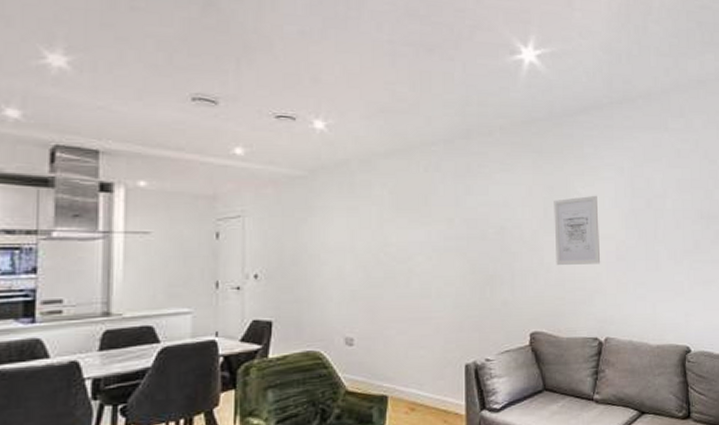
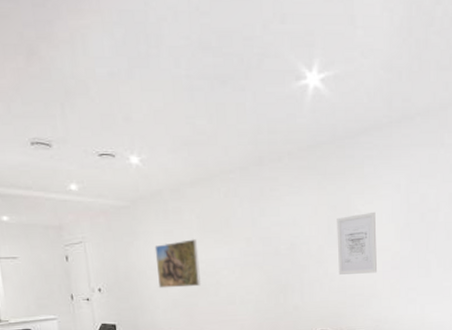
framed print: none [333,218,390,276] -> present [154,239,202,289]

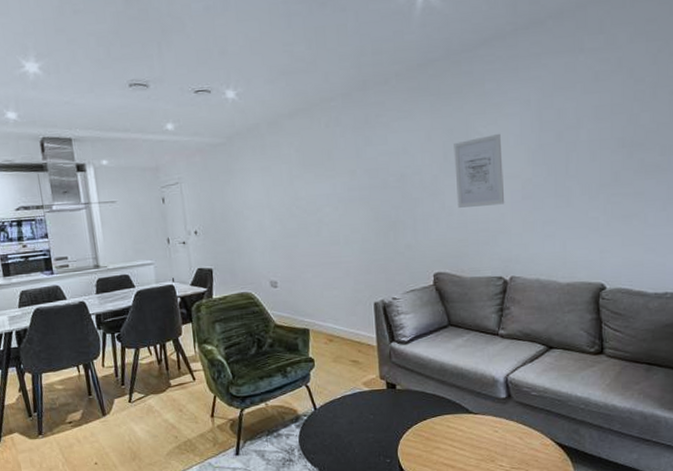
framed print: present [154,239,202,289] -> none [252,174,302,229]

